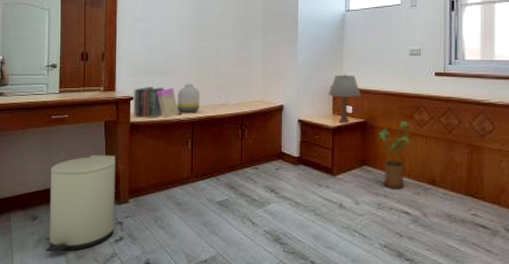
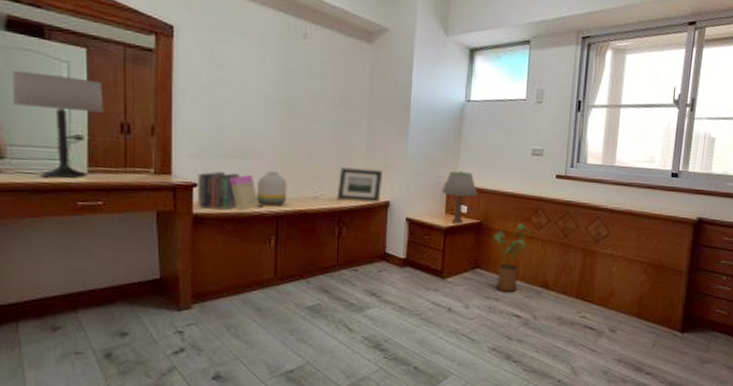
table lamp: none [14,19,71,98] -> present [12,70,104,179]
pedal bin: present [46,154,115,253] -> none [75,251,173,369]
picture frame: none [239,77,276,107] -> present [336,167,382,203]

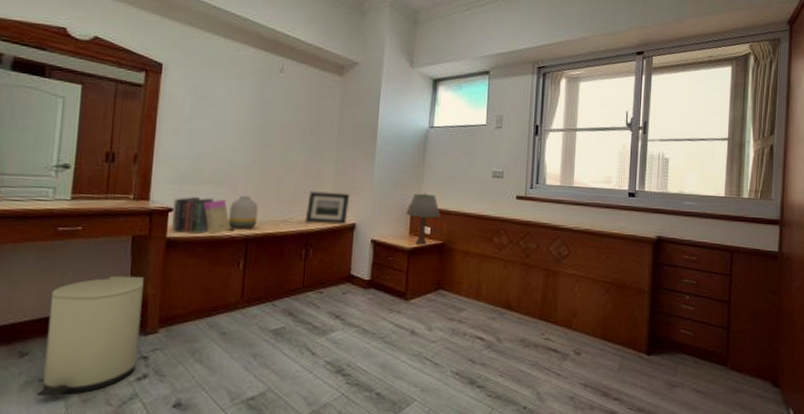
table lamp: present [12,70,104,179] -> none [9,106,93,206]
pedal bin: none [75,251,173,369] -> present [37,275,144,397]
house plant: present [492,222,532,293] -> none [455,243,494,314]

